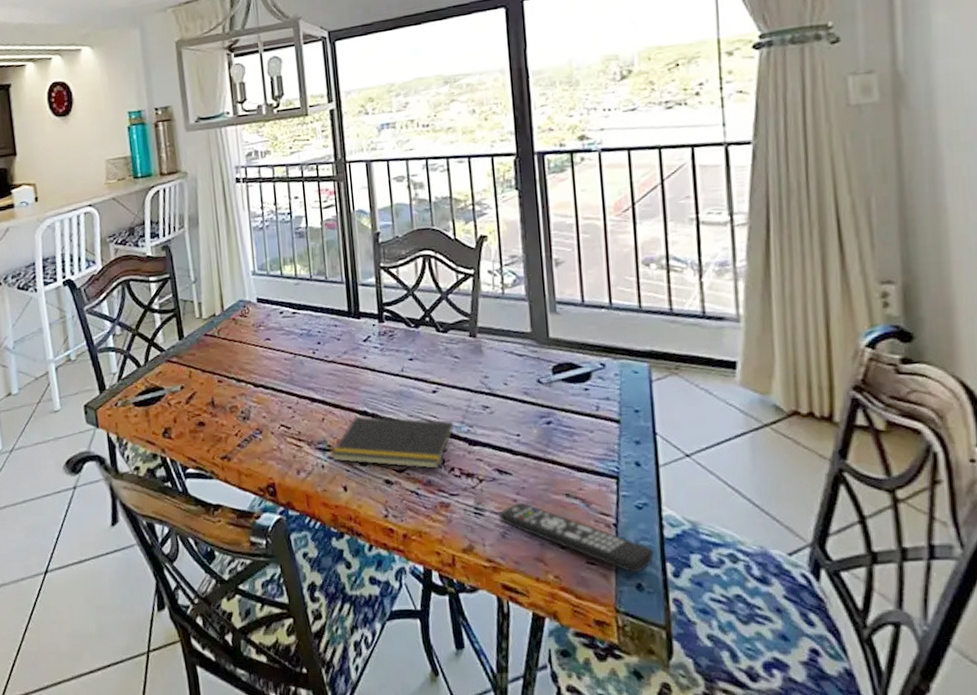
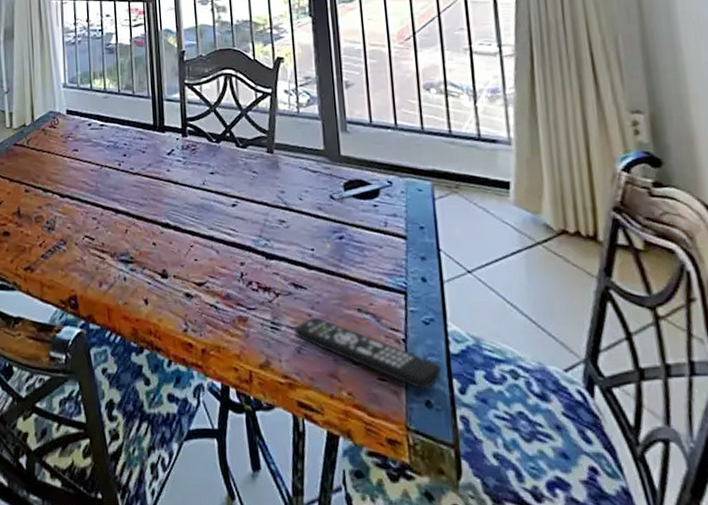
notepad: present [331,416,455,469] -> none [133,228,253,283]

